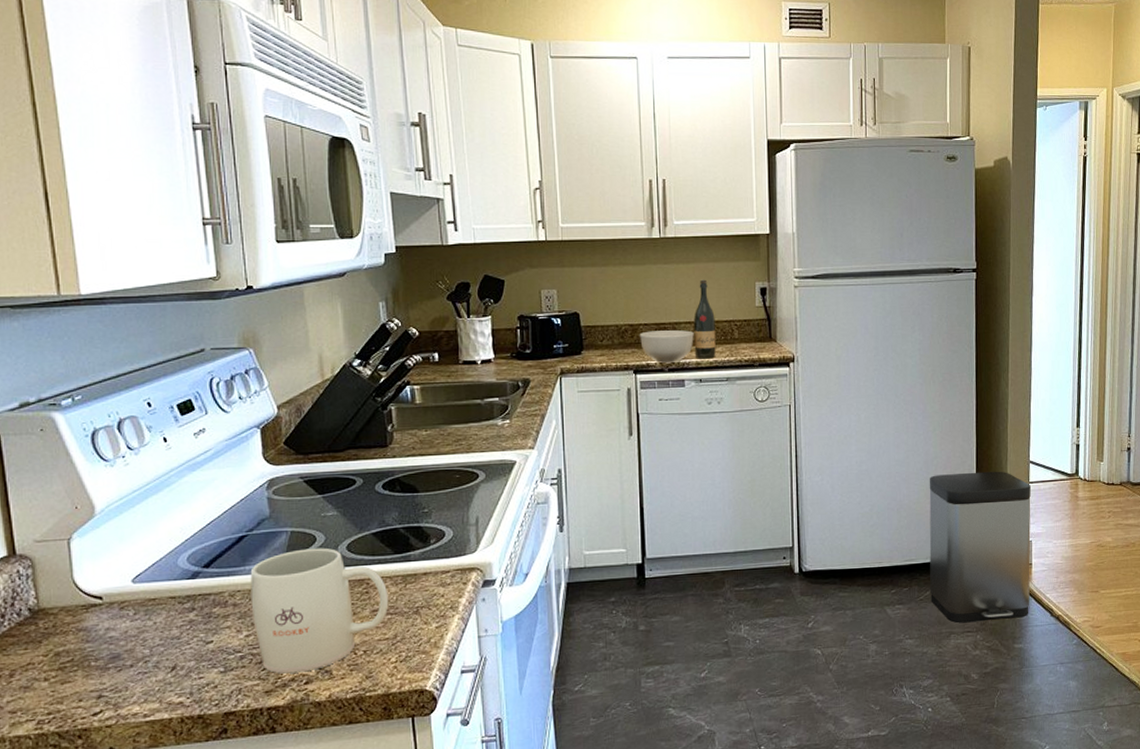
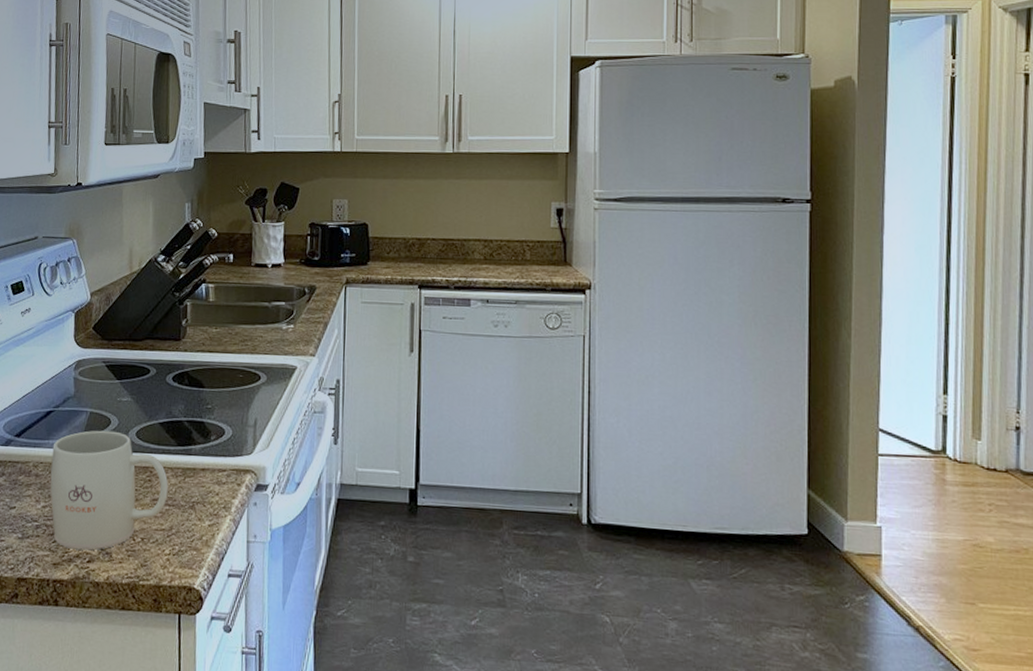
bowl: present [639,330,694,364] -> none [426,246,483,281]
wine bottle: present [693,279,716,359] -> none [482,196,506,280]
pedal bin: present [929,471,1032,623] -> none [746,432,881,621]

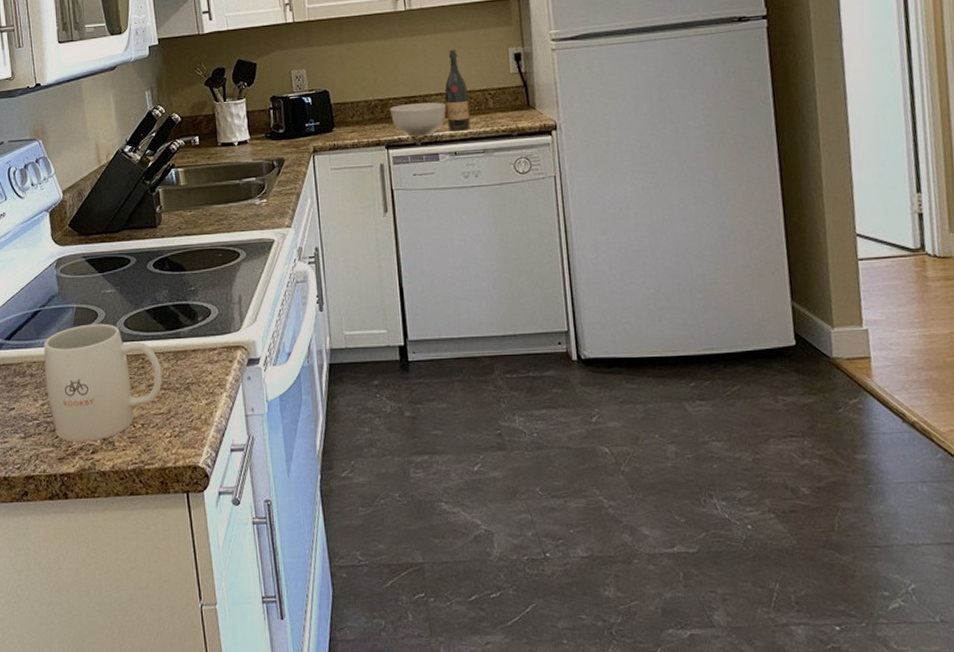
bowl: none [426,246,483,281] -> present [389,102,446,138]
wine bottle: none [482,196,506,280] -> present [444,49,470,131]

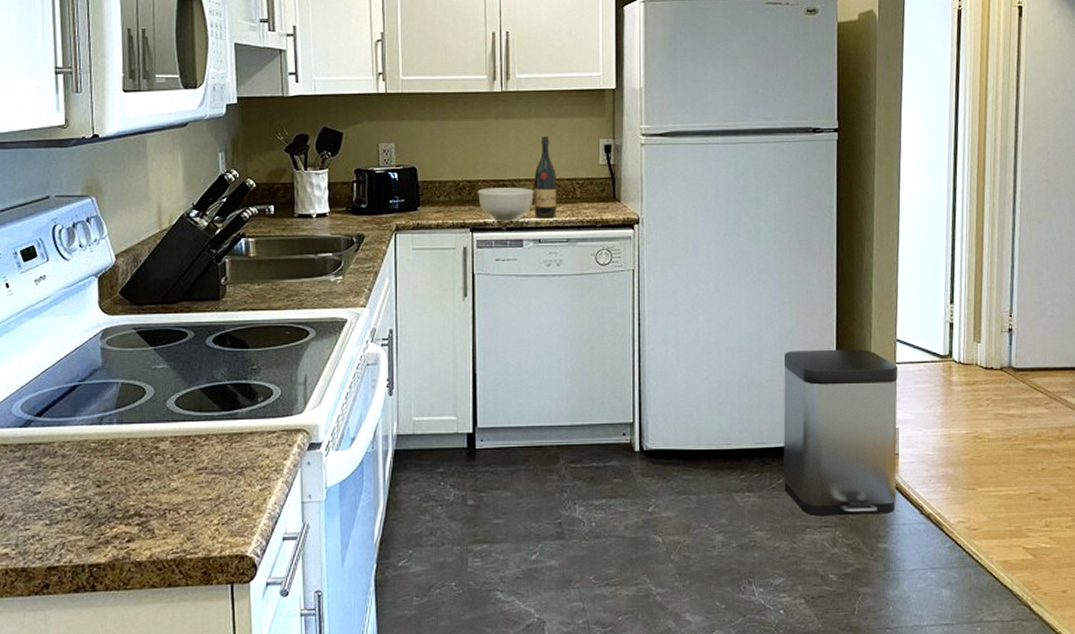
mug: present [43,323,163,442] -> none [79,401,214,530]
pedal bin: none [727,246,873,426] -> present [783,349,899,516]

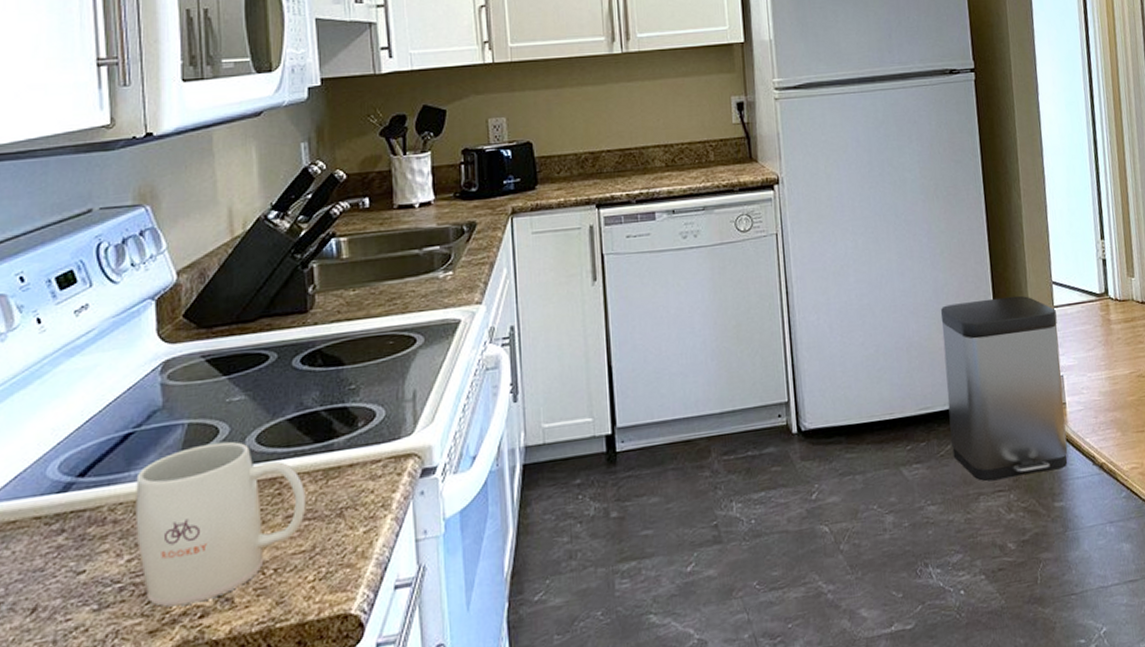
mug: none [79,401,214,530] -> present [135,441,306,607]
bowl: present [477,188,534,222] -> none [601,155,664,195]
wine bottle: present [534,135,556,218] -> none [663,96,690,187]

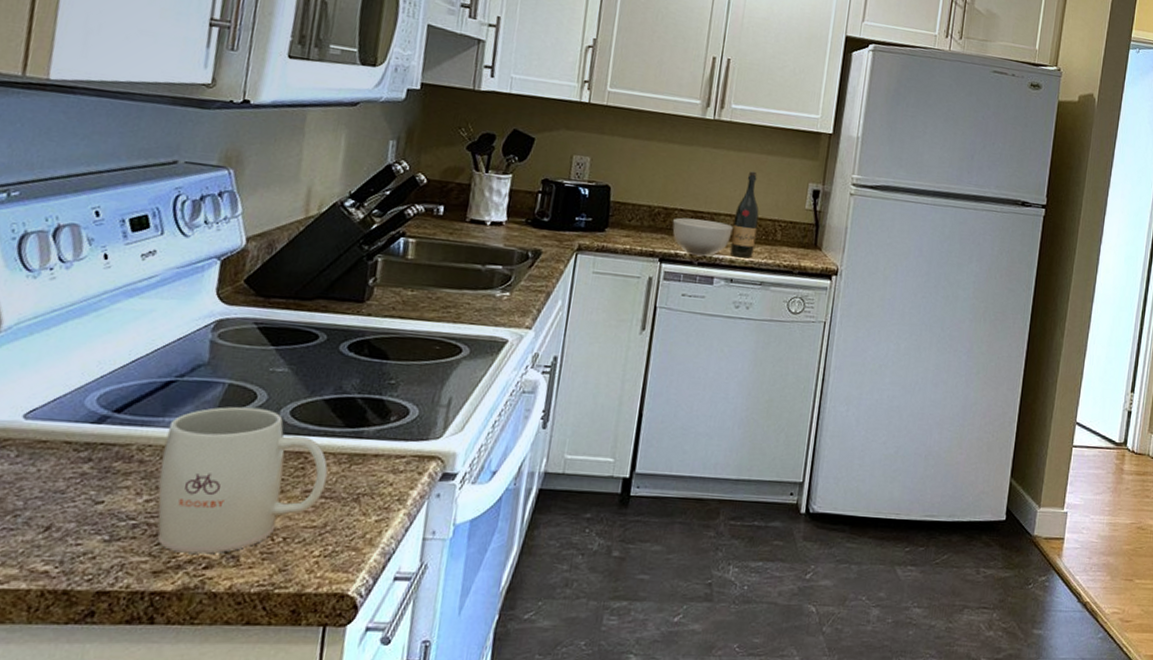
bowl: none [601,155,664,195] -> present [672,217,733,257]
wine bottle: none [663,96,690,187] -> present [729,171,759,259]
pedal bin: present [940,295,1068,481] -> none [947,423,1075,599]

